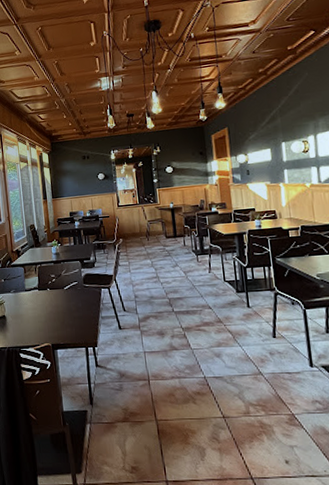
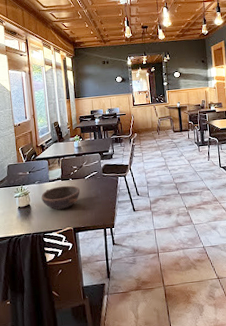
bowl: none [17,296,59,323] -> present [41,185,80,210]

